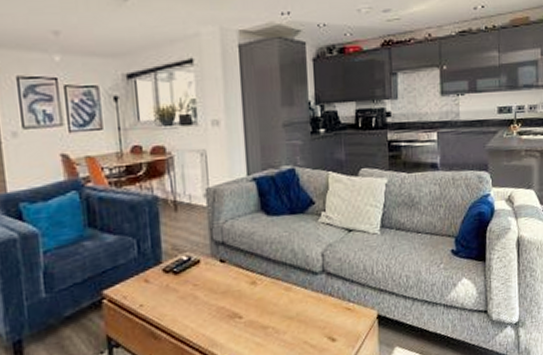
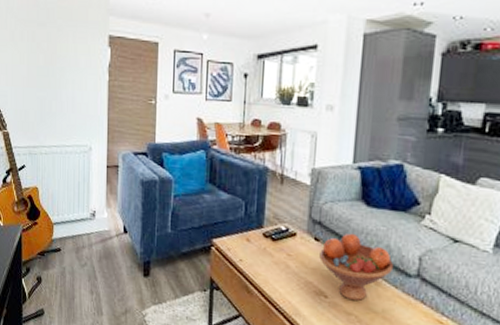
fruit bowl: none [227,245,301,314] -> present [319,233,394,301]

